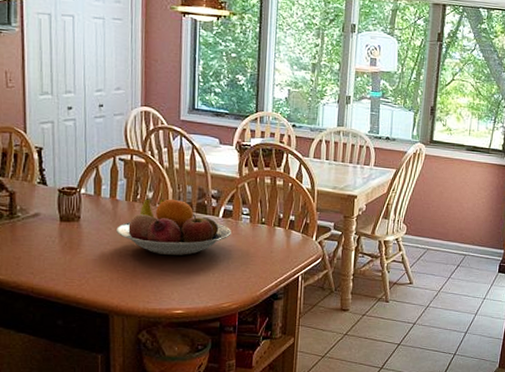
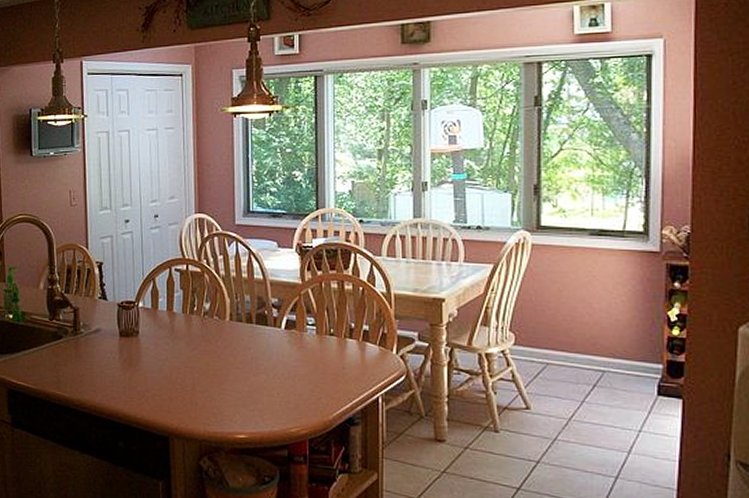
fruit bowl: present [116,198,231,256] -> none [174,309,296,372]

